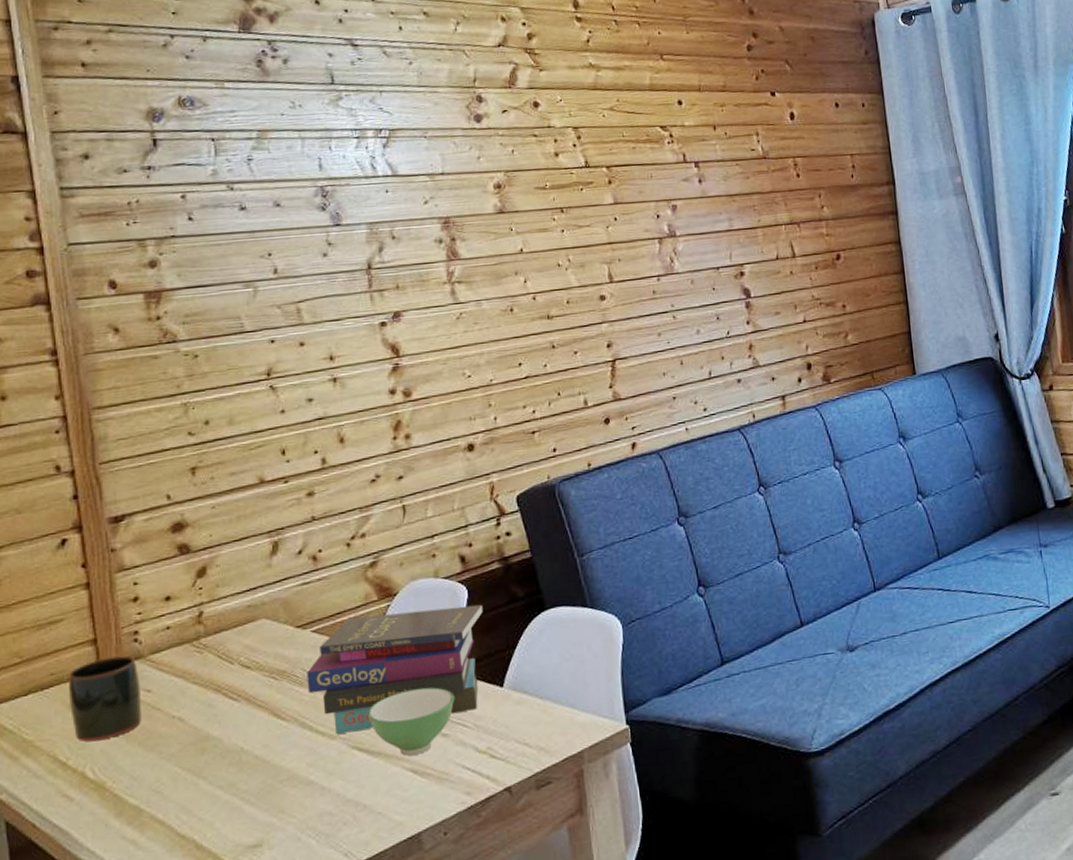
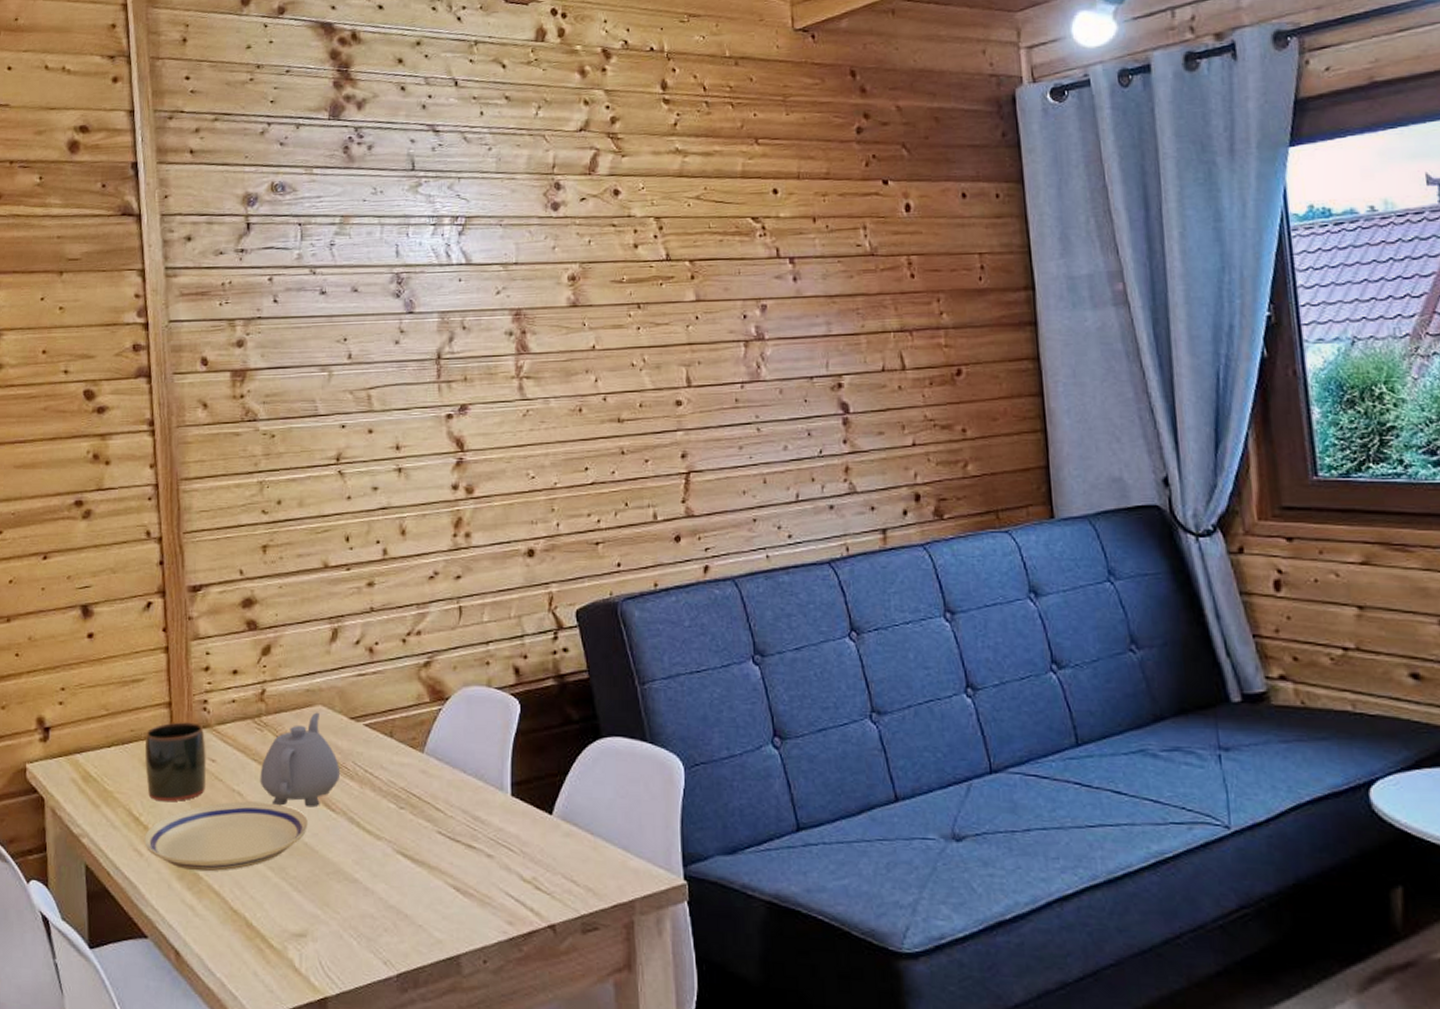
plate: none [73,722,257,805] -> present [143,801,308,872]
teapot: none [202,626,290,725] -> present [260,712,341,808]
books: present [306,604,483,734] -> none [357,717,535,836]
bowl: present [367,687,455,756] -> none [413,801,502,872]

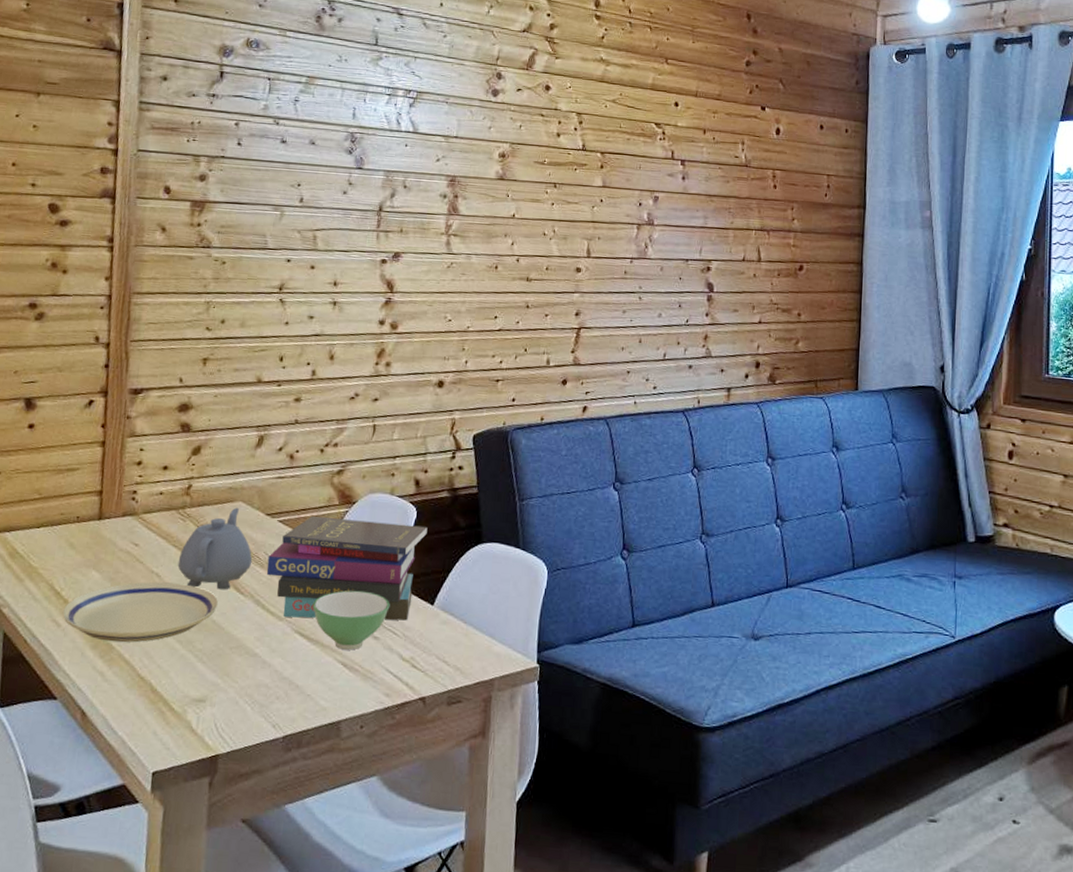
mug: present [144,722,206,802] -> none [71,508,131,580]
books: none [357,717,535,836] -> present [266,516,428,621]
bowl: none [413,801,502,872] -> present [312,590,390,650]

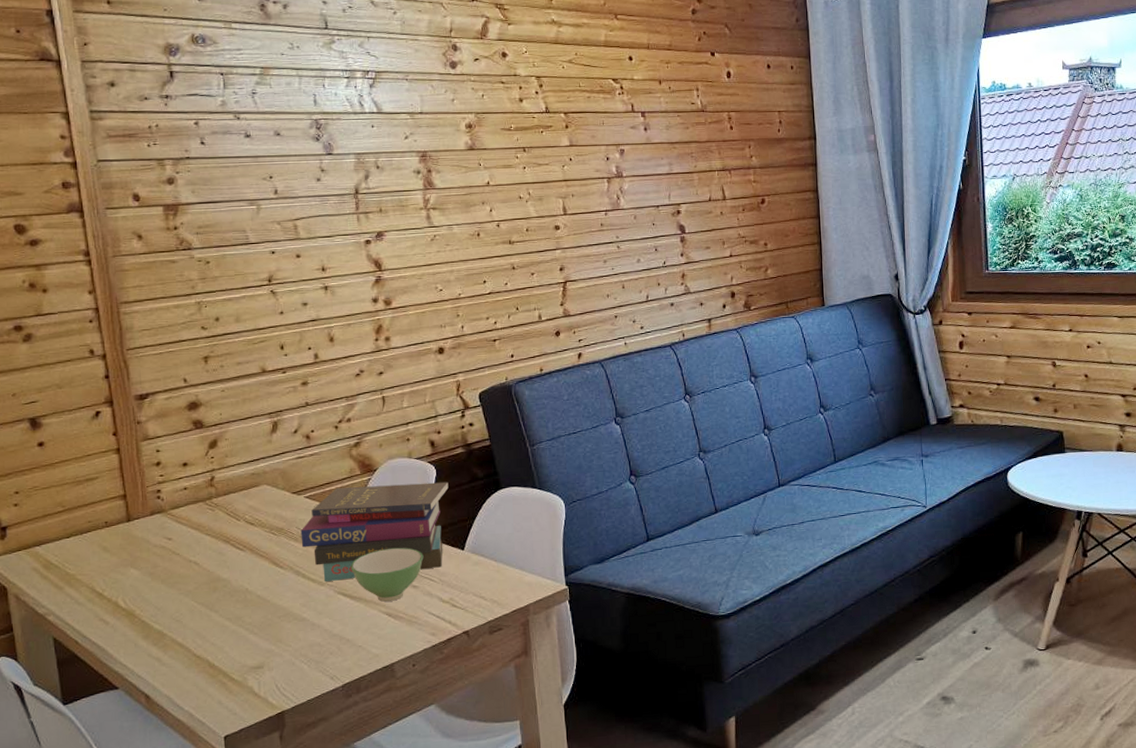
plate: present [62,581,218,643] -> none [108,567,259,630]
teapot: present [177,507,253,590] -> none [213,490,286,569]

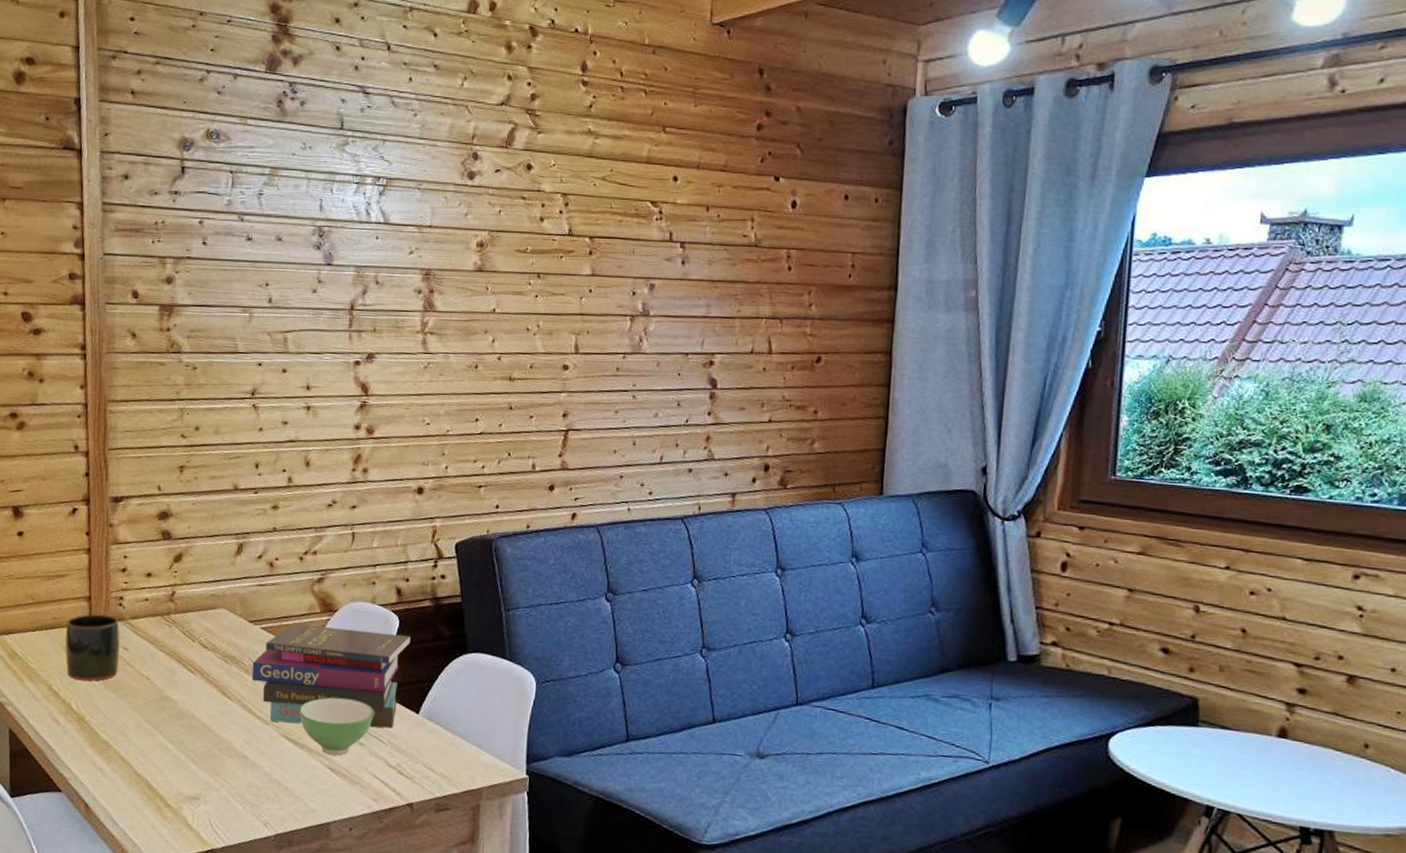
mug: none [103,509,164,578] -> present [65,614,120,681]

